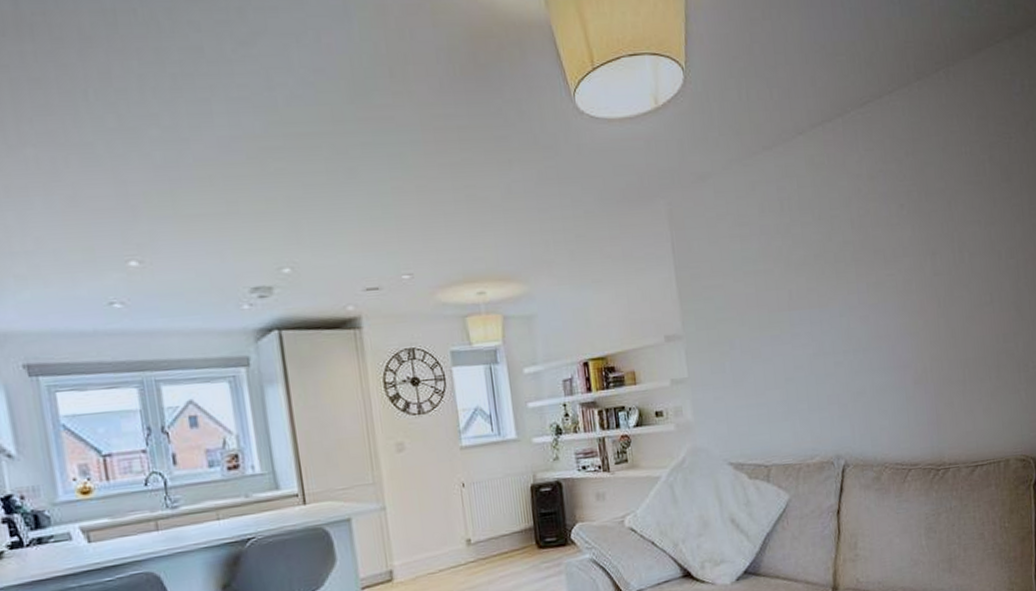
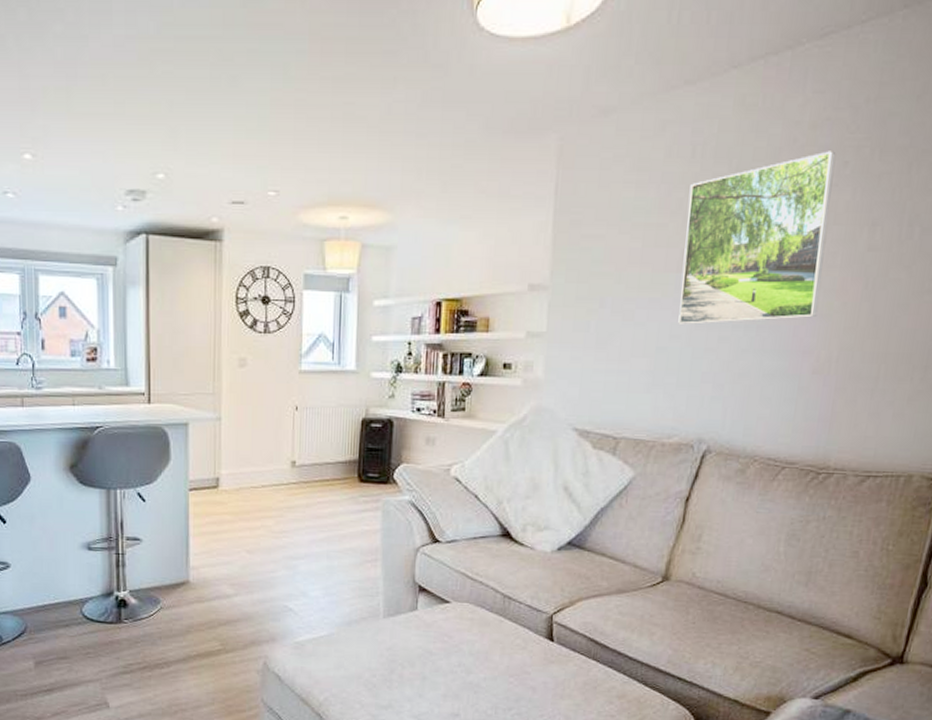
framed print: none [785,196,907,356] -> present [678,151,836,325]

